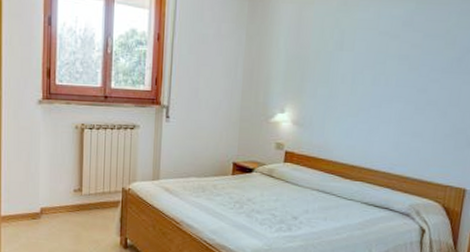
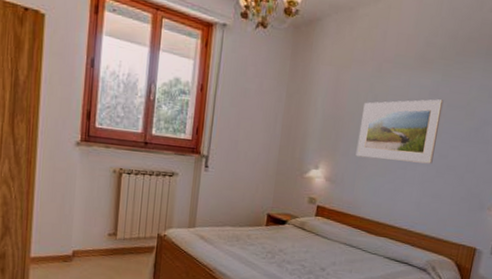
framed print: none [324,29,420,100] -> present [356,99,444,164]

